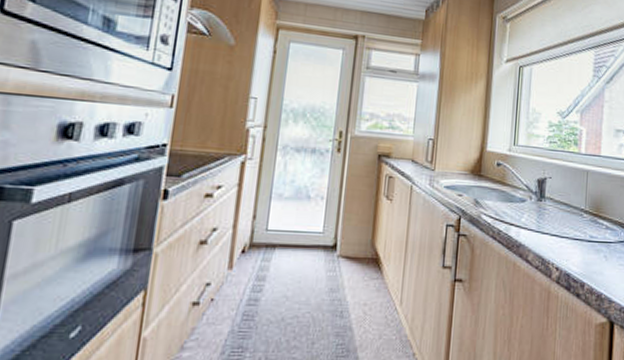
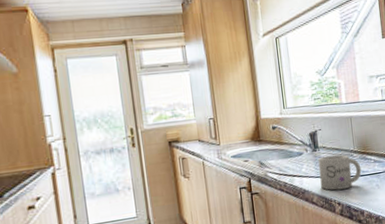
mug: none [540,209,590,253] -> present [318,154,362,190]

